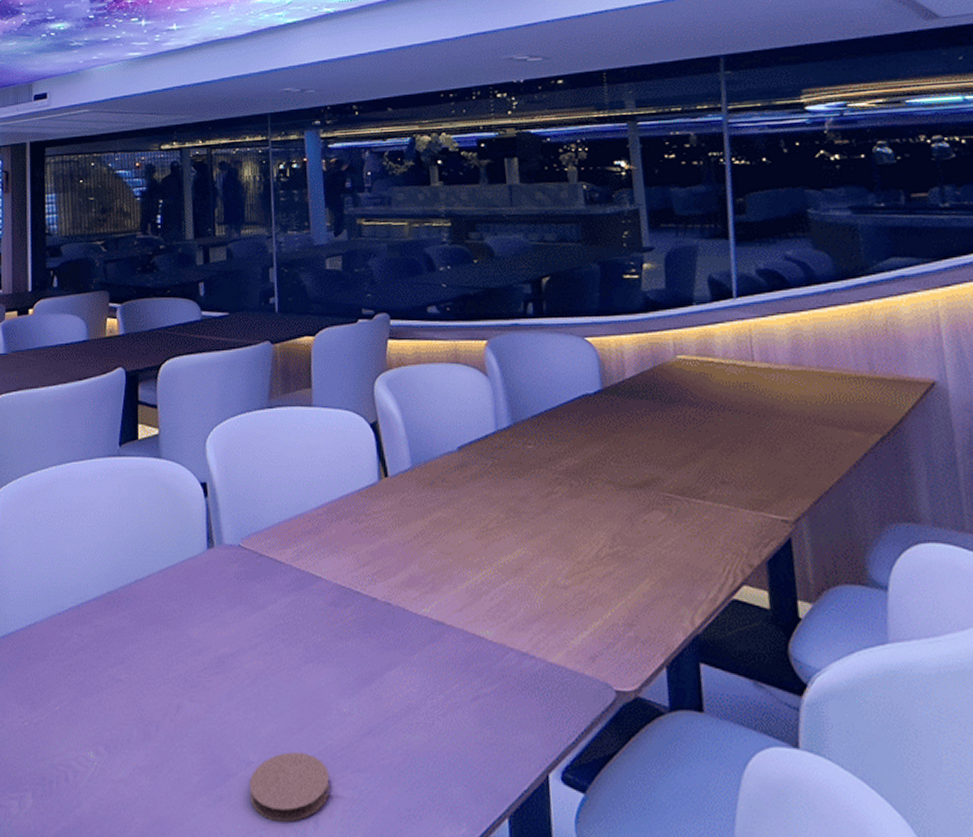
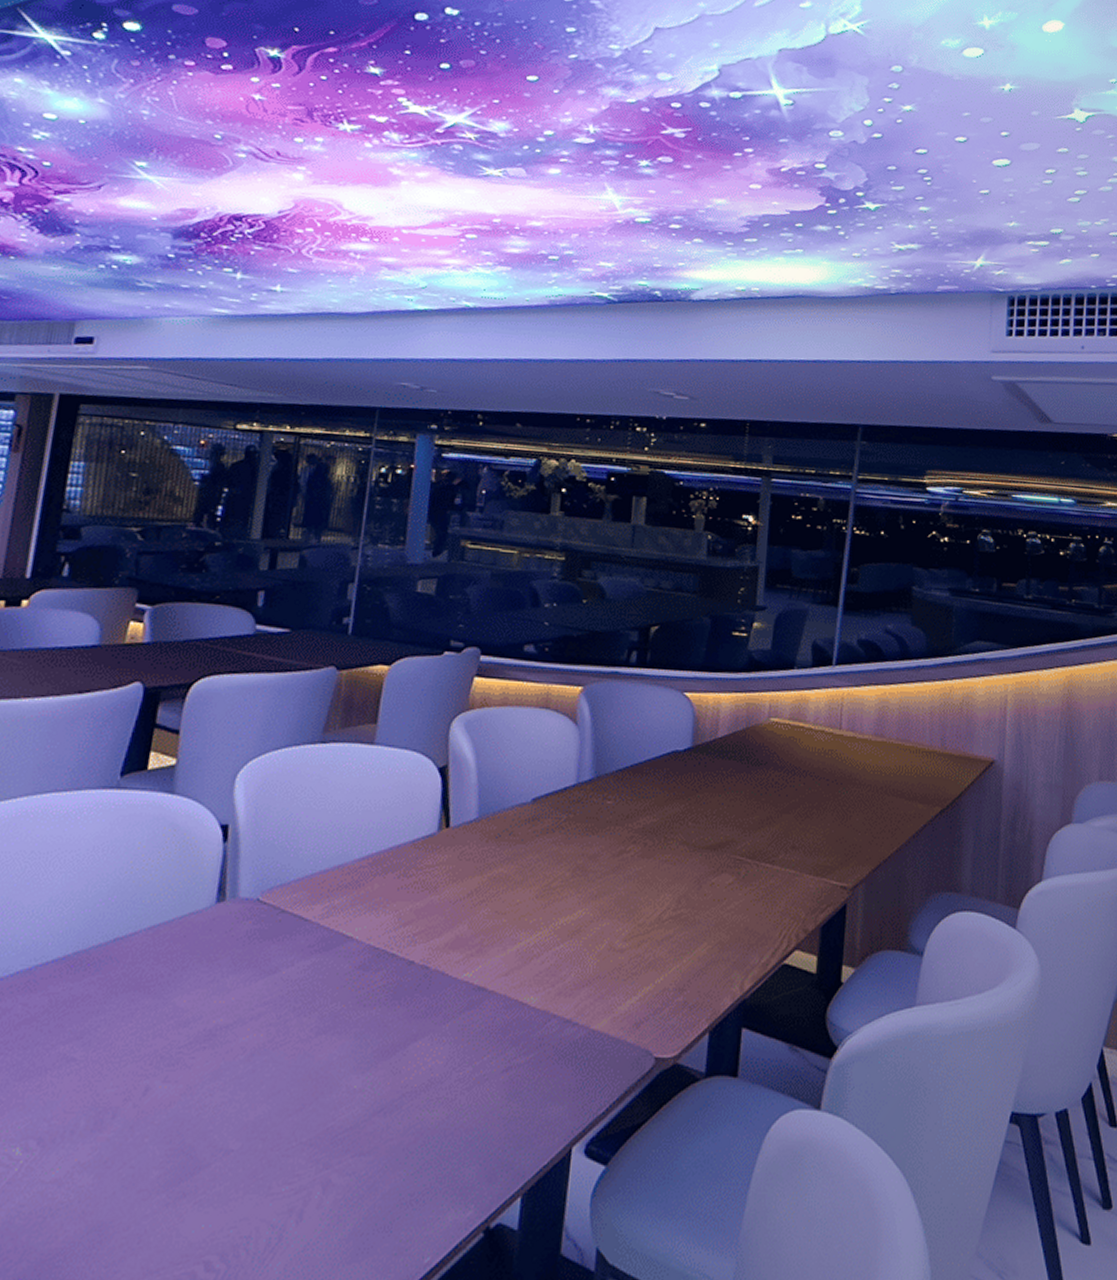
coaster: present [249,752,330,822] -> none [221,1137,325,1217]

